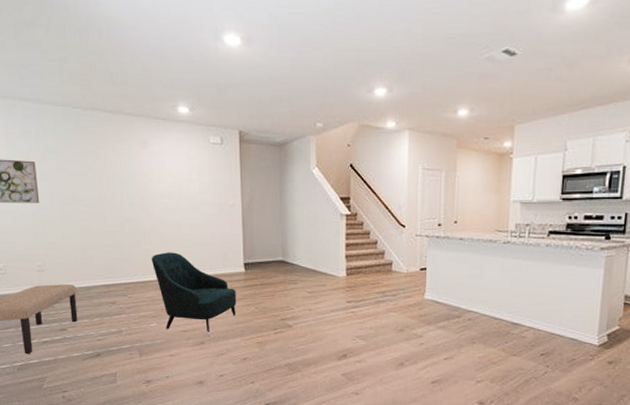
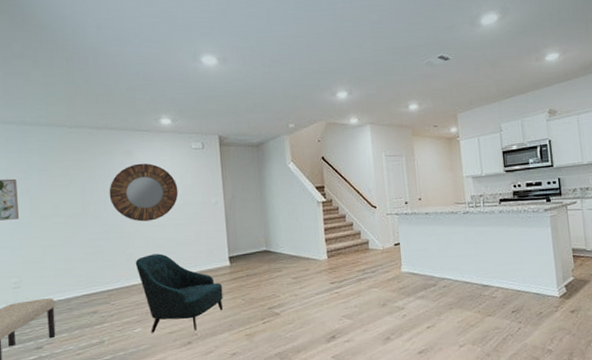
home mirror: none [125,155,195,218] -> present [109,163,179,222]

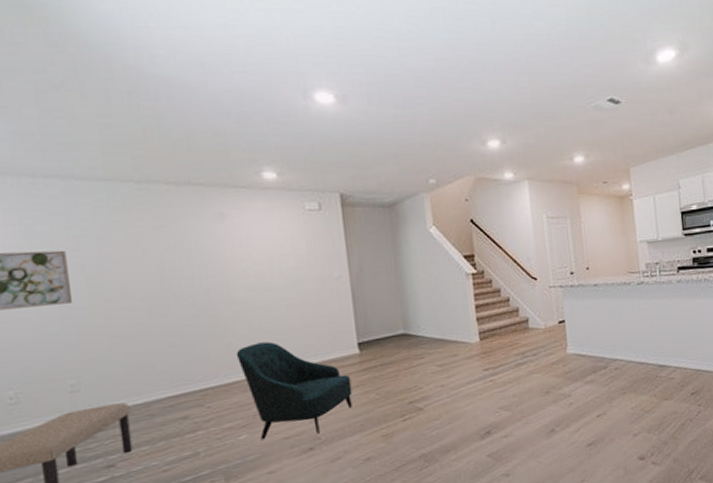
home mirror: present [109,163,179,222] -> none [196,228,290,303]

